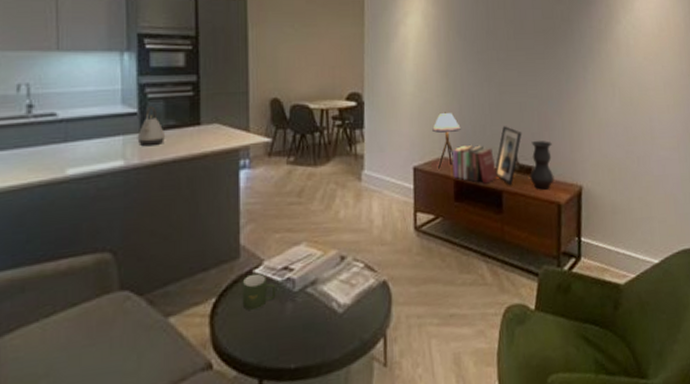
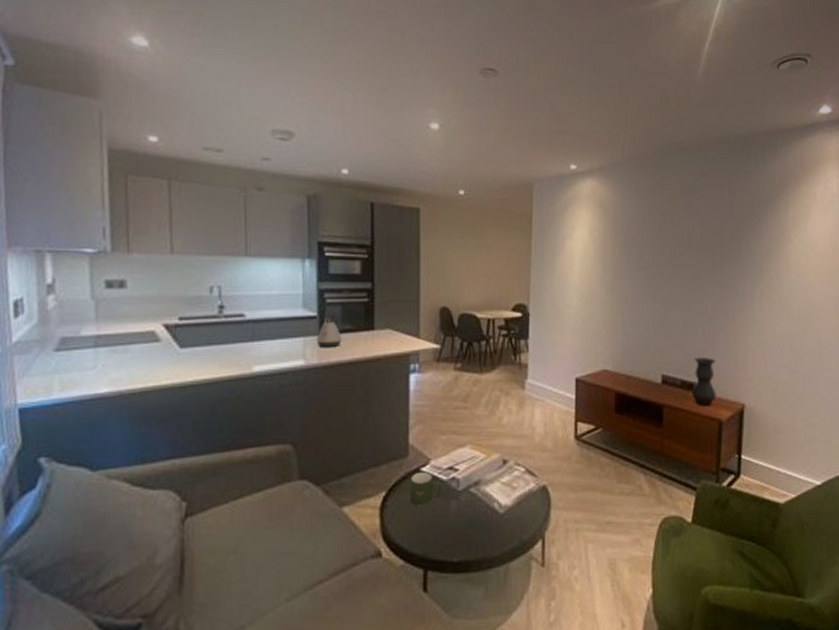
table lamp: present [432,112,461,170] -> none [596,326,624,382]
books: present [452,144,498,184] -> none [614,358,659,398]
picture frame: present [495,126,522,186] -> none [656,342,686,401]

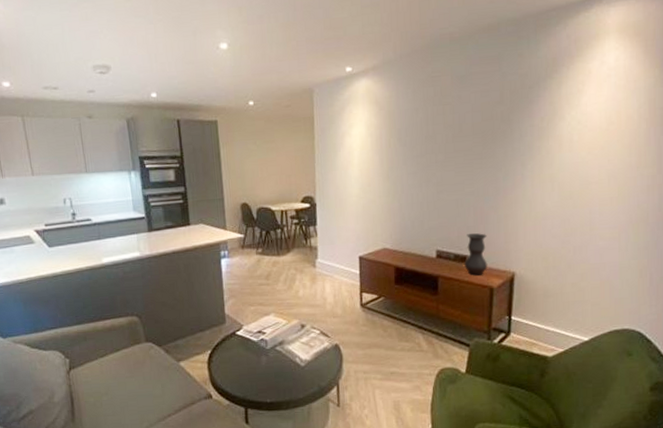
kettle: present [316,310,343,348] -> none [146,211,166,242]
mug: present [410,471,441,506] -> none [228,334,254,361]

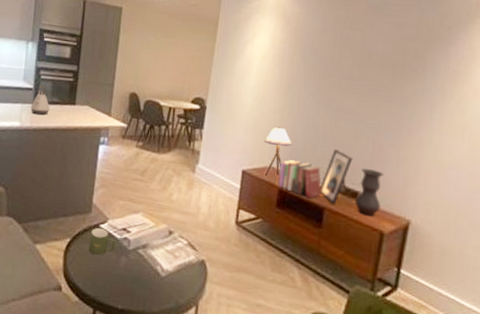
kettle: none [146,211,166,242] -> present [30,85,50,115]
mug: none [228,334,254,361] -> present [88,227,115,256]
table lamp: none [375,210,401,258] -> present [264,127,292,177]
books: none [393,237,434,270] -> present [278,159,322,198]
picture frame: none [431,221,458,272] -> present [319,149,353,205]

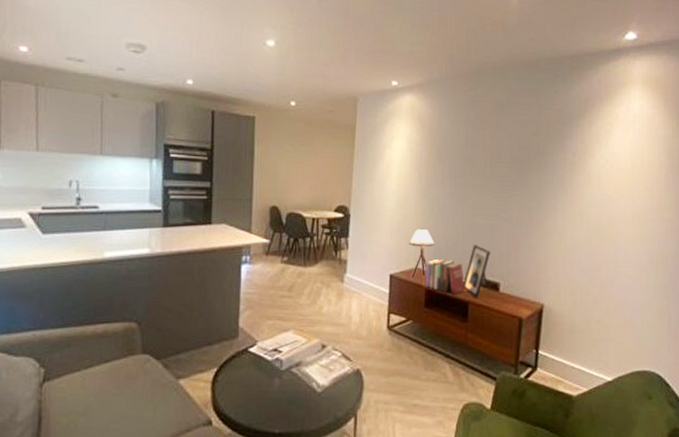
kettle: present [30,85,50,115] -> none [160,205,183,239]
mug: present [88,227,115,256] -> none [238,352,266,382]
vase: present [355,168,384,216] -> none [495,261,518,305]

